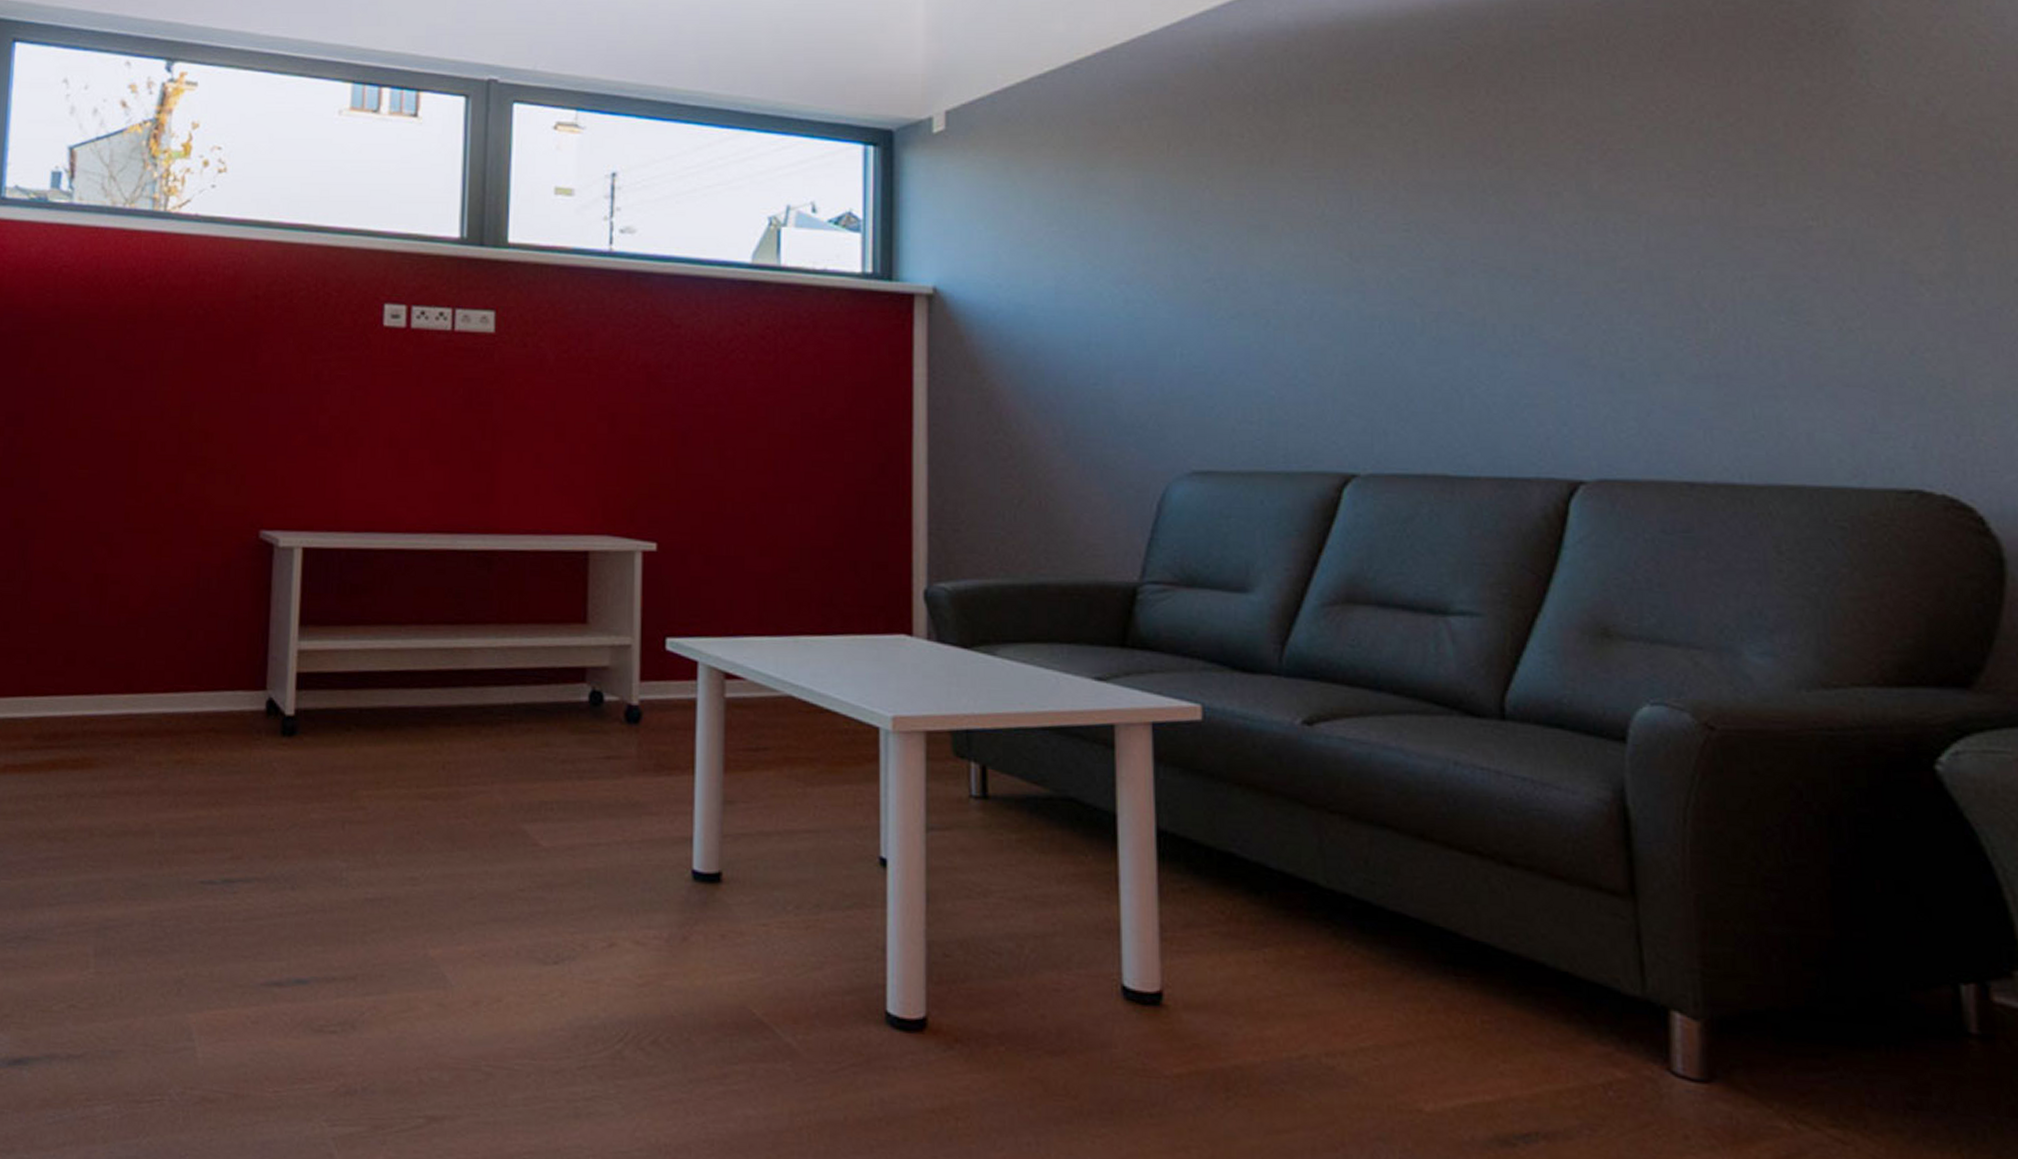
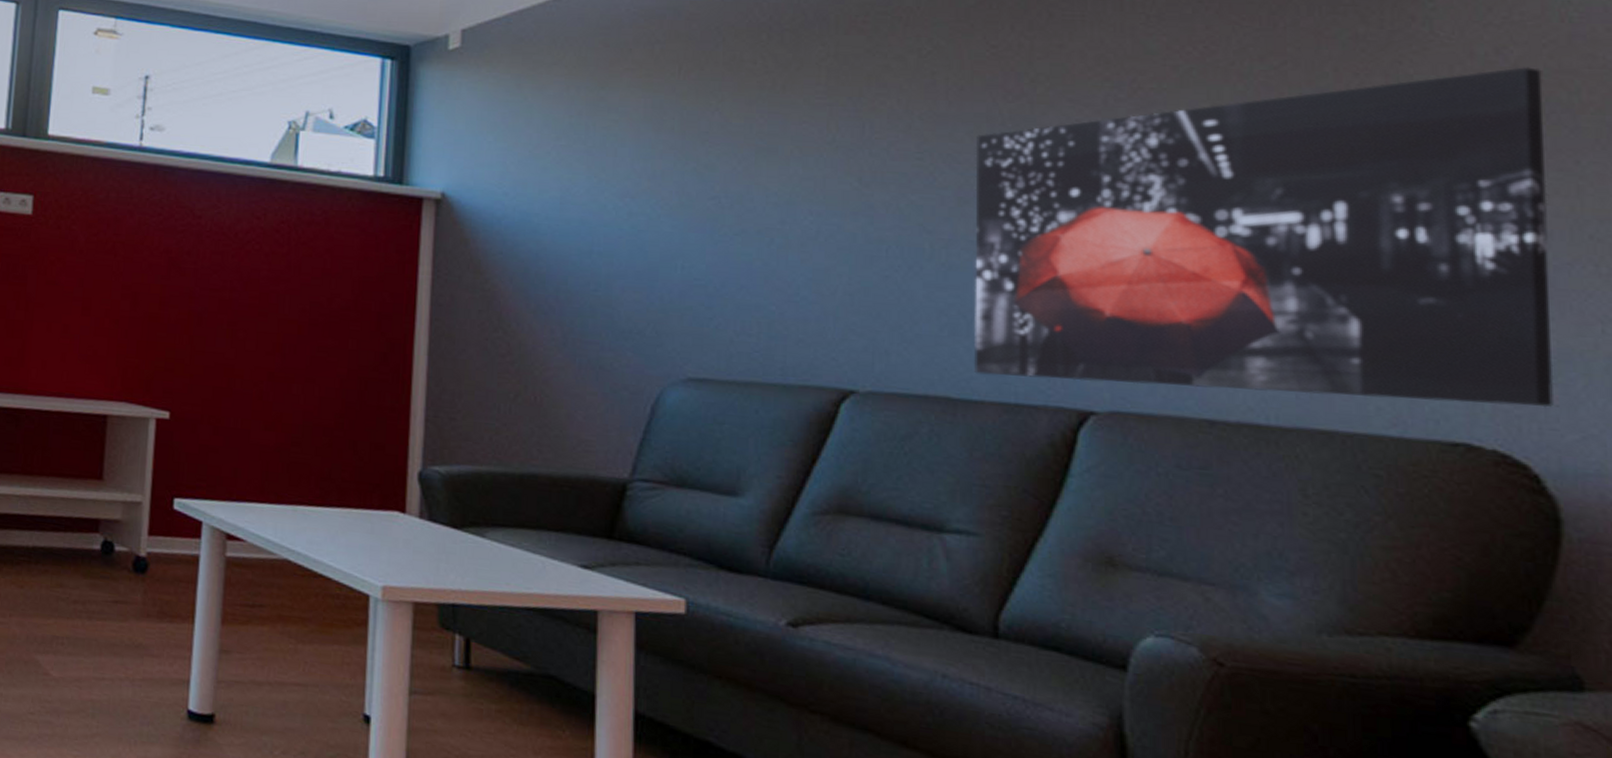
wall art: none [1458,116,1992,451] -> present [974,67,1554,408]

